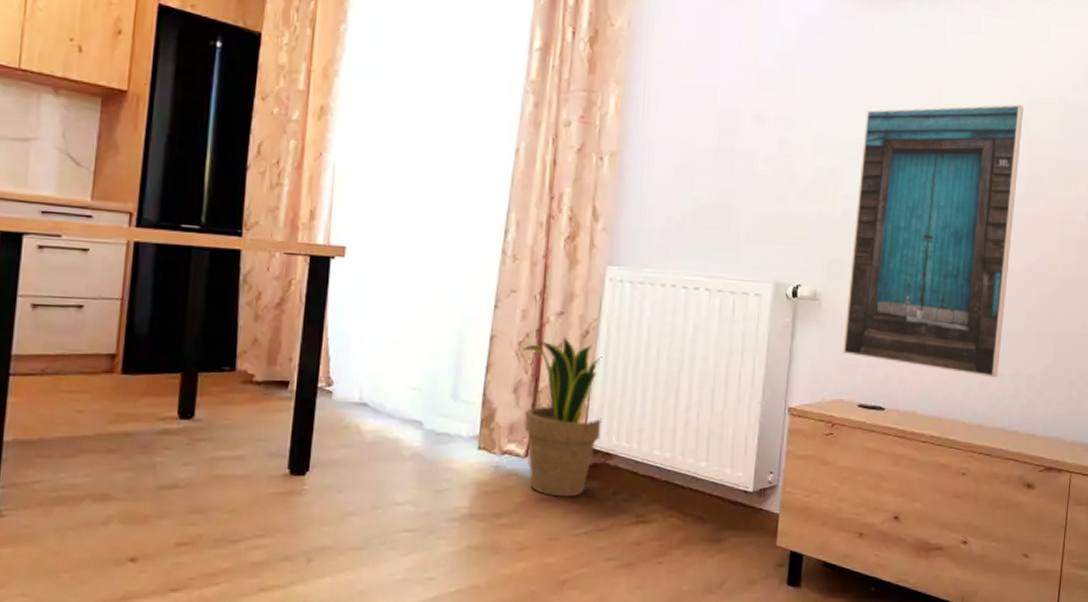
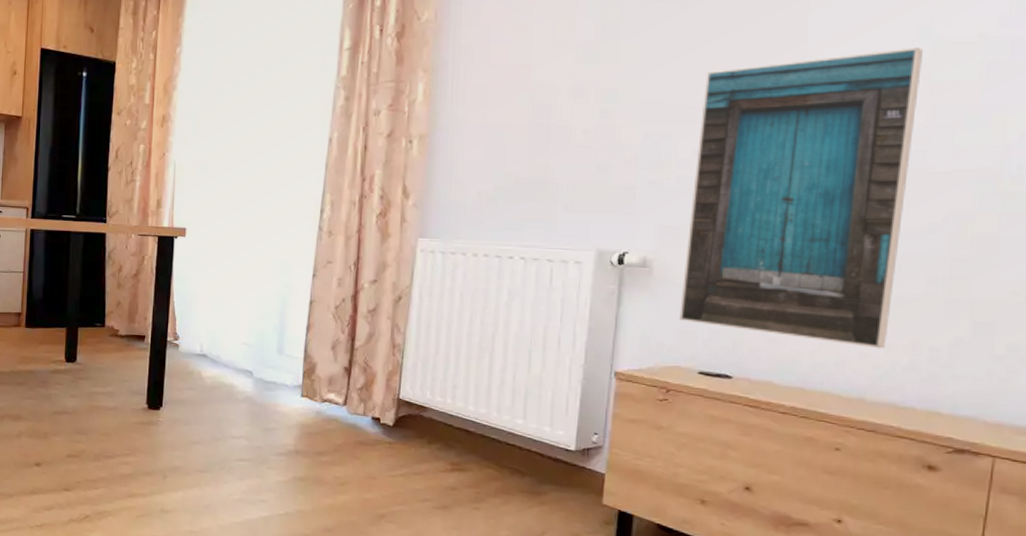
potted plant: present [522,337,603,497] -> none [339,302,416,443]

